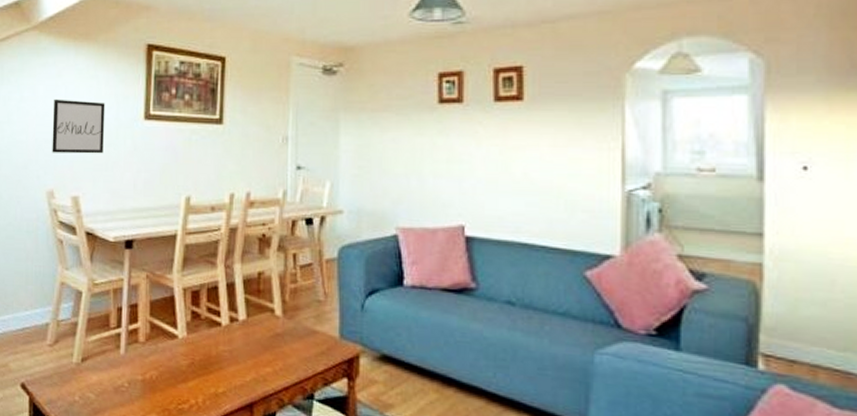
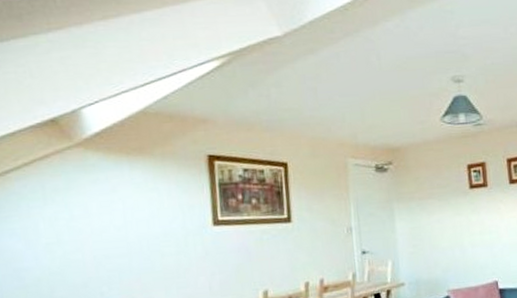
wall art: present [52,99,105,154] -> none [110,213,173,268]

